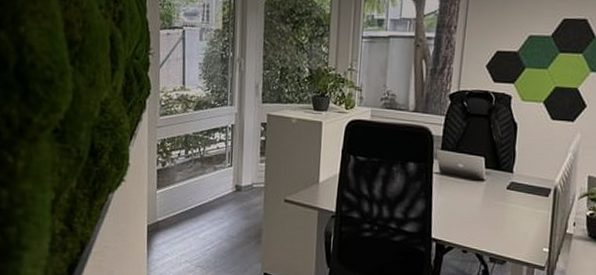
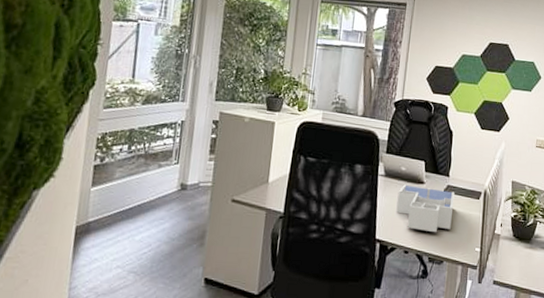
desk organizer: none [453,182,520,232] -> present [396,184,455,233]

